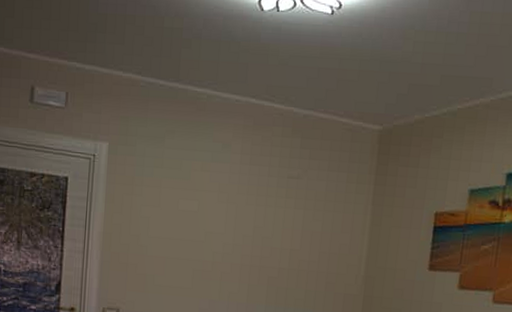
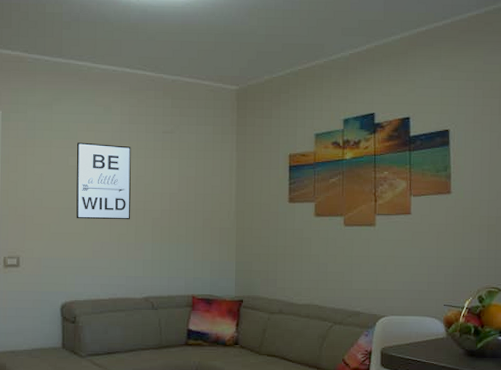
wall art: none [183,183,250,277] -> present [76,142,131,220]

